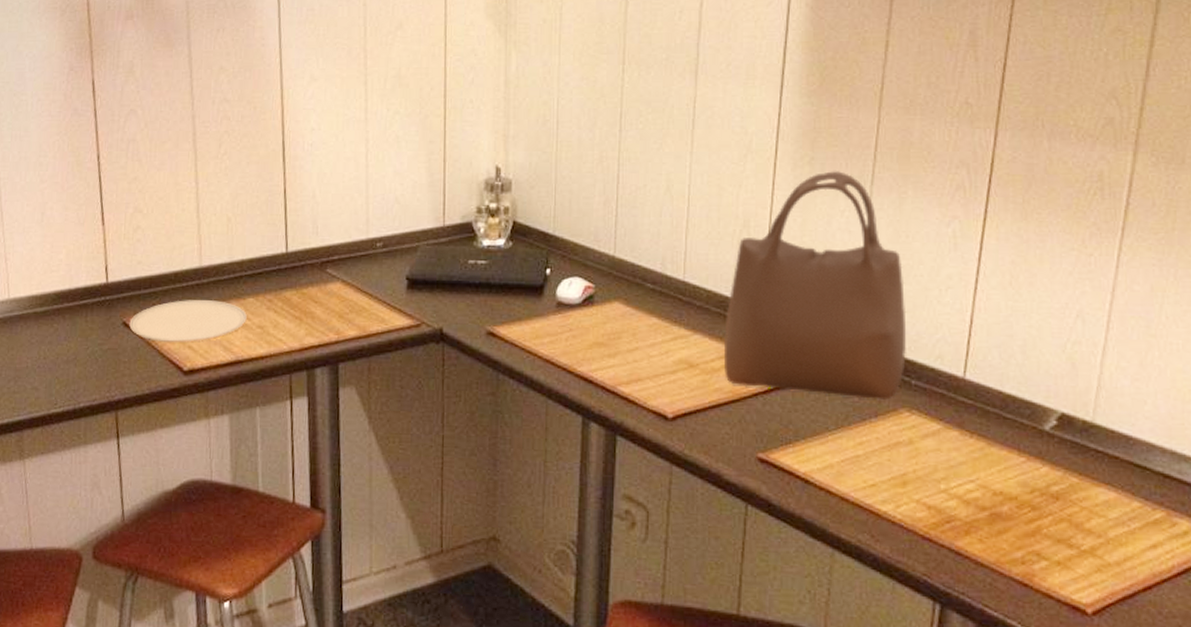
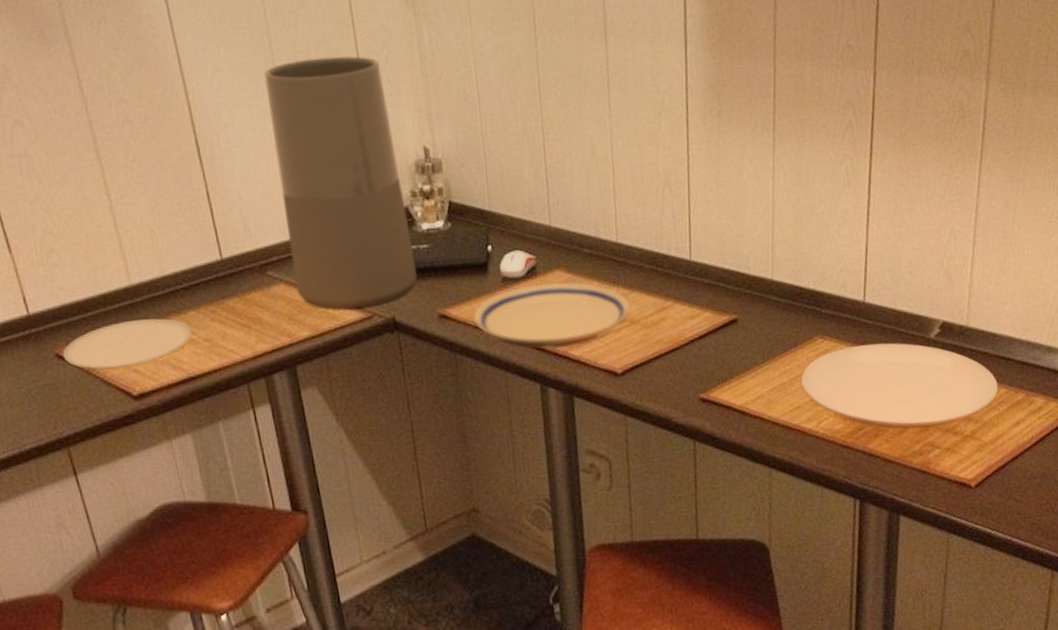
vase: none [351,75,471,315] -> present [264,55,417,309]
plate: none [521,313,691,382] -> present [473,282,631,349]
handbag: present [724,171,907,400] -> none [658,121,816,335]
plate: none [880,425,1130,534] -> present [801,343,998,429]

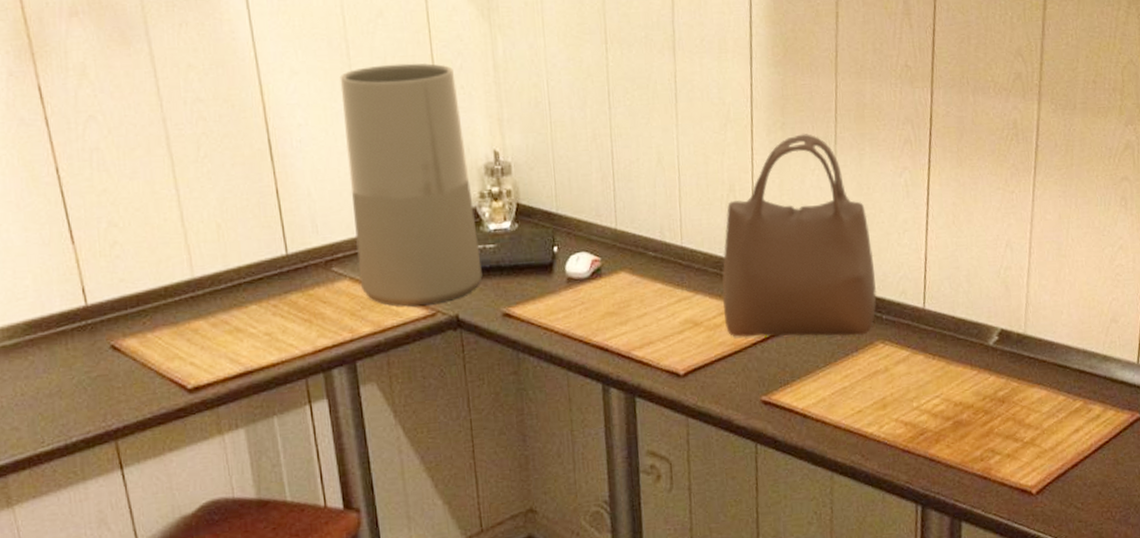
plate: present [63,318,192,370] -> none [118,311,252,363]
plate: present [473,282,631,349] -> none [536,284,694,349]
handbag: none [658,121,816,335] -> present [722,134,877,337]
plate: present [801,343,998,429] -> none [862,349,1057,435]

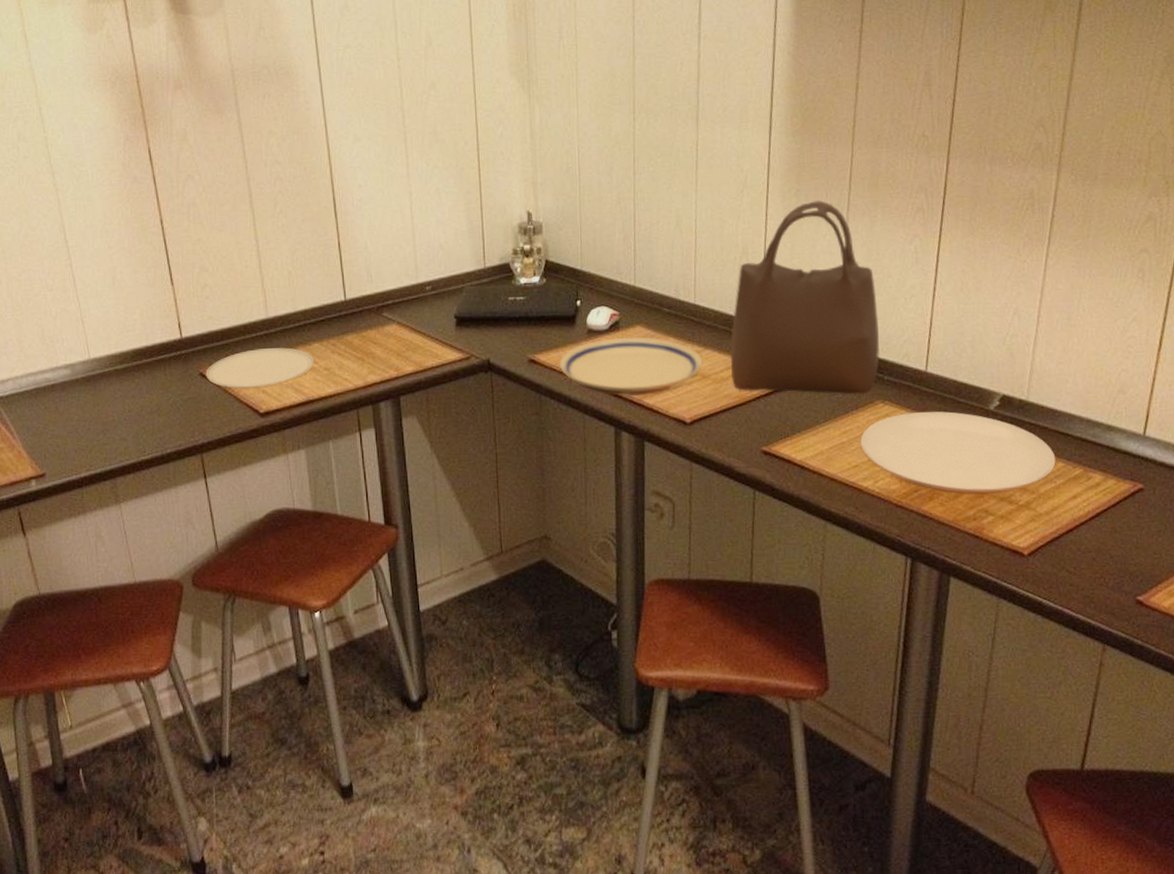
plate: none [118,311,252,363] -> present [206,348,314,389]
vase: present [339,62,483,306] -> none [396,130,512,350]
plate: none [536,284,694,349] -> present [559,337,703,396]
plate: none [862,349,1057,435] -> present [860,411,1056,495]

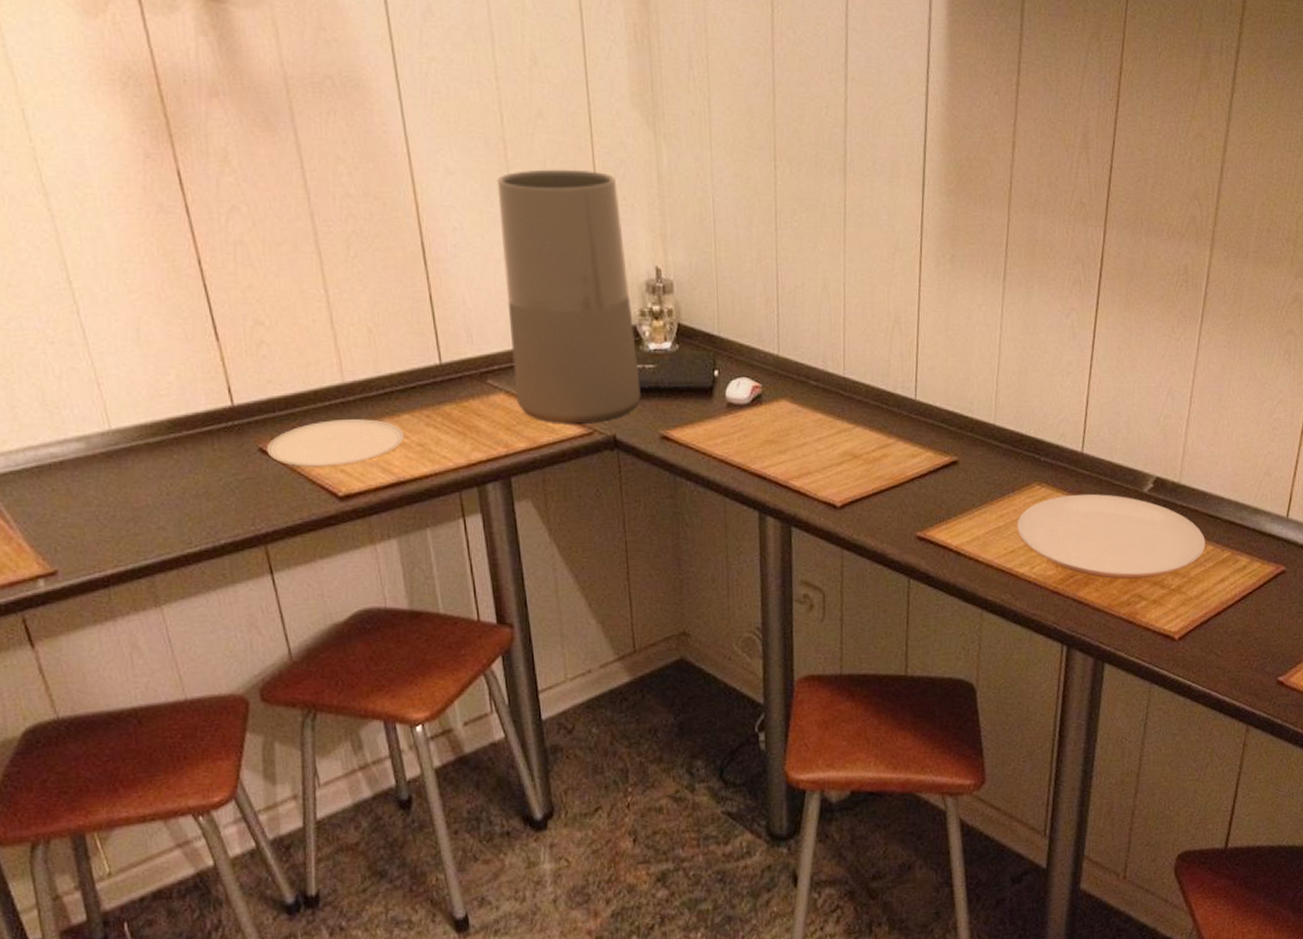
vase: none [396,130,512,350] -> present [496,169,641,424]
plate: present [559,337,703,396] -> none [695,412,854,477]
handbag: present [730,200,879,395] -> none [883,268,1036,476]

